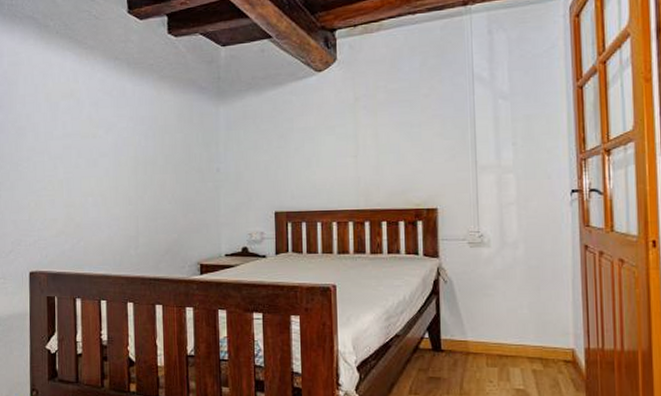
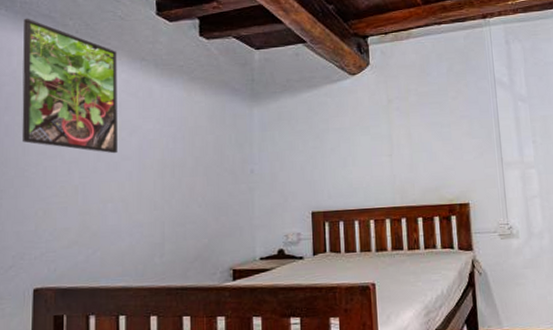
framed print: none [11,20,96,151] -> present [22,18,117,154]

